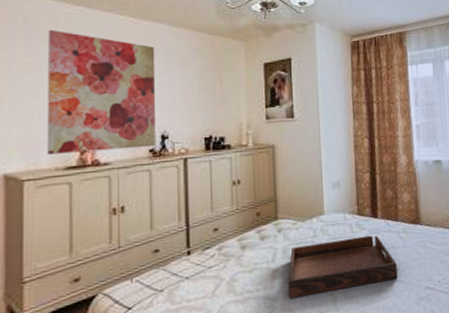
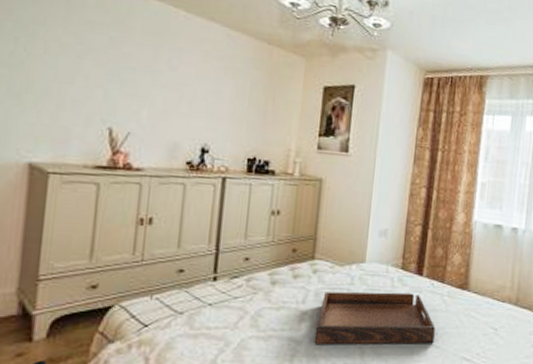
wall art: present [46,29,156,154] -> none [76,10,207,160]

